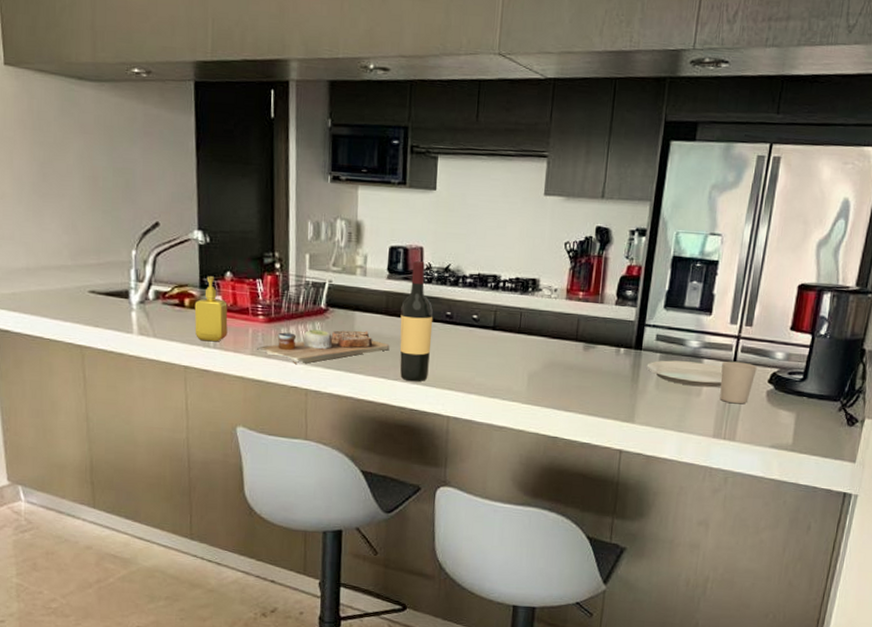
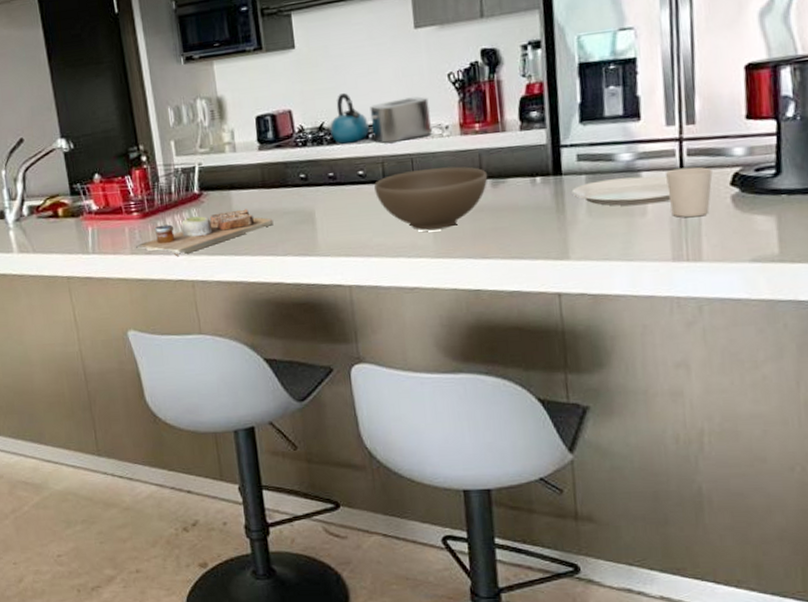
soap dispenser: present [194,276,228,342] -> none [68,181,104,249]
wine bottle: present [399,261,434,382] -> none [278,125,320,255]
kettle: none [455,240,490,289] -> present [330,92,369,145]
bowl: none [484,323,582,380] -> present [374,166,488,231]
toaster: none [489,256,545,297] -> present [369,96,432,145]

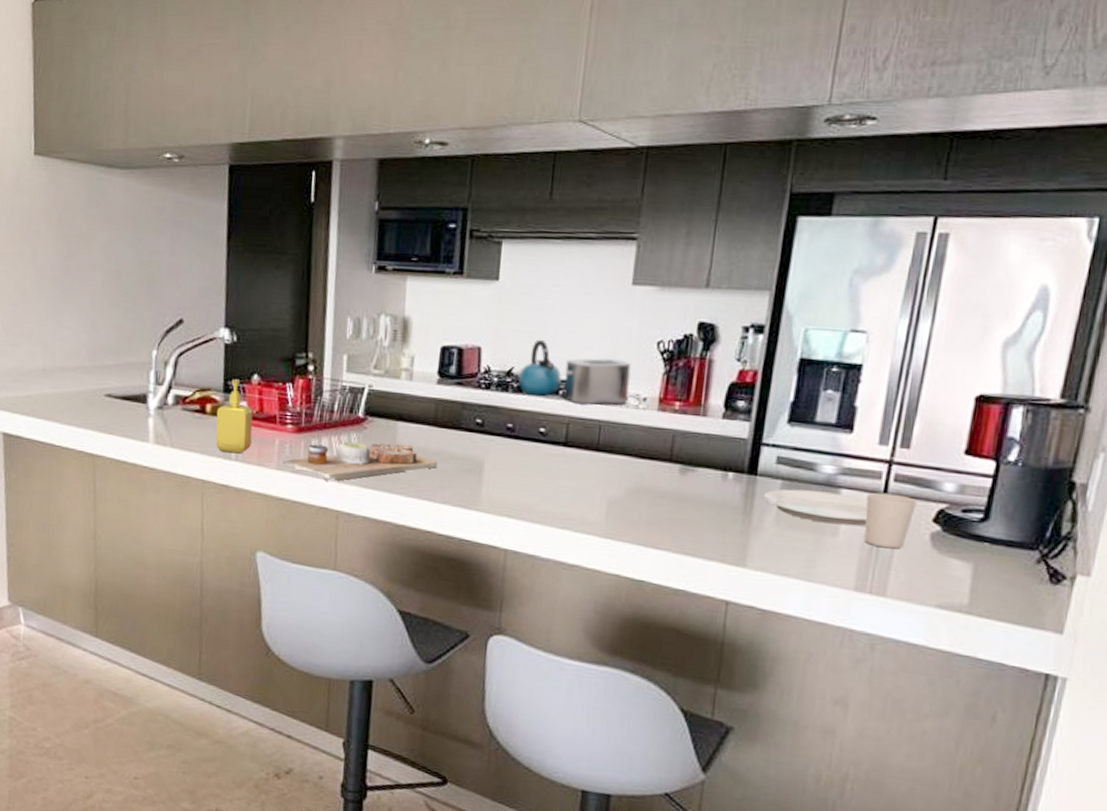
soap dispenser: none [68,181,104,249] -> present [215,379,253,454]
bowl: present [374,166,488,231] -> none [553,438,678,509]

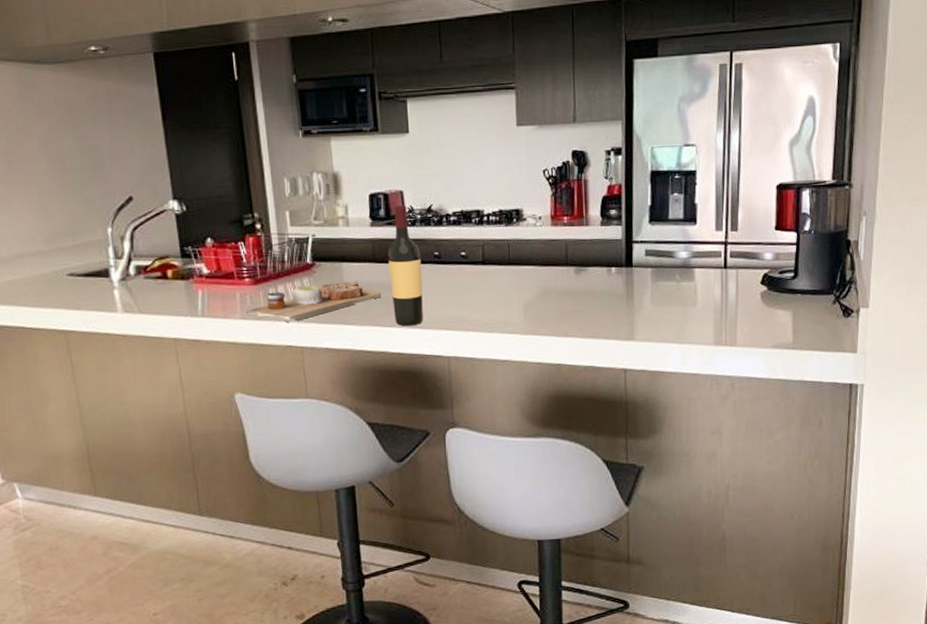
soap dispenser: present [215,379,253,454] -> none [177,245,215,311]
wine bottle: none [448,363,492,506] -> present [388,205,423,326]
kettle: present [518,339,562,397] -> none [437,178,472,227]
toaster: present [561,358,631,407] -> none [474,188,527,230]
plate: present [763,489,869,526] -> none [639,272,716,297]
dixie cup: present [864,492,917,549] -> none [713,267,748,309]

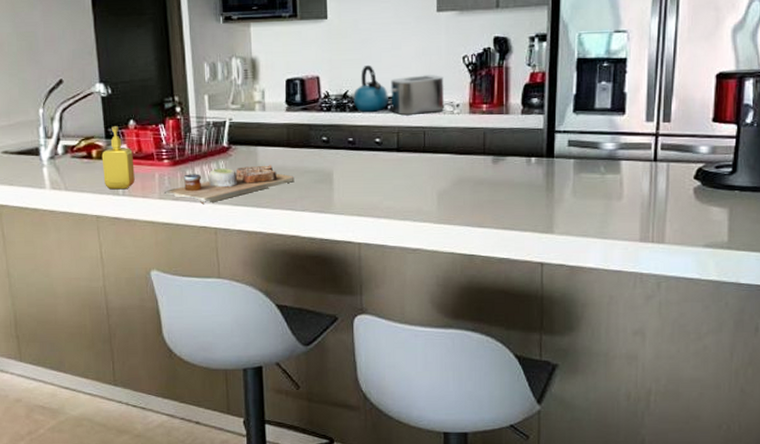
soap dispenser: none [177,245,215,311] -> present [101,126,135,190]
wine bottle: present [388,205,423,326] -> none [302,91,336,211]
kettle: none [437,178,472,227] -> present [353,64,388,113]
toaster: none [474,188,527,230] -> present [390,75,444,117]

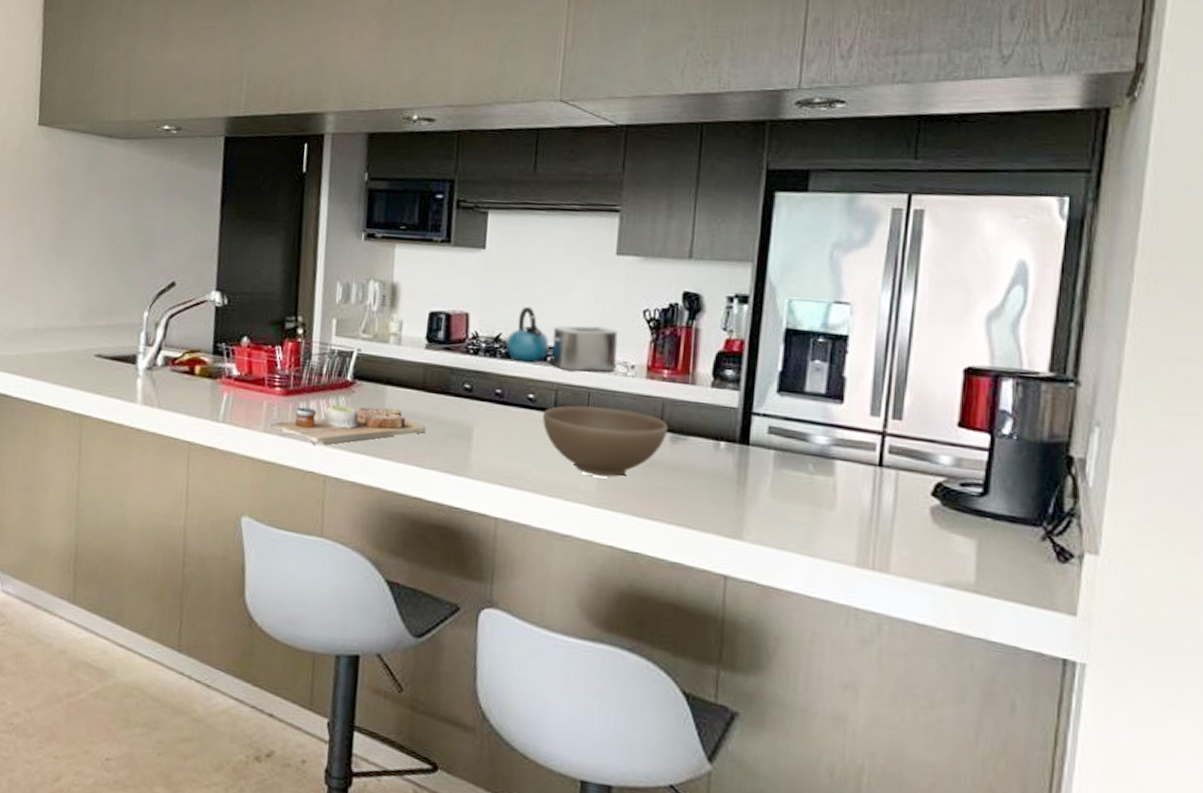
soap dispenser: present [101,126,135,190] -> none [203,341,242,416]
bowl: none [389,142,490,198] -> present [542,405,669,478]

